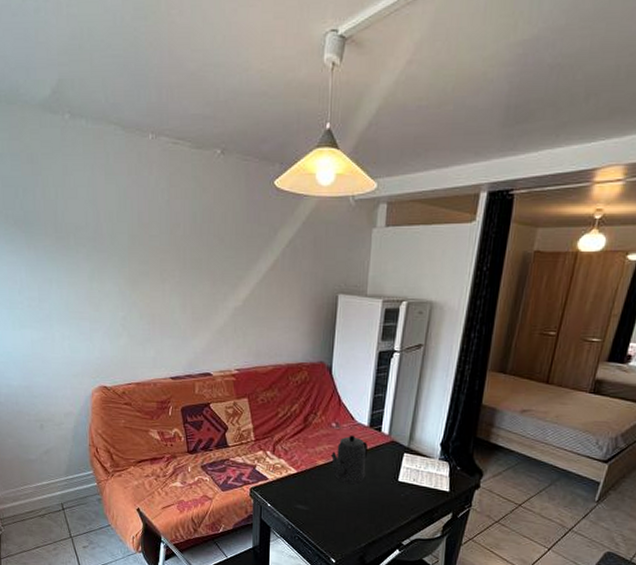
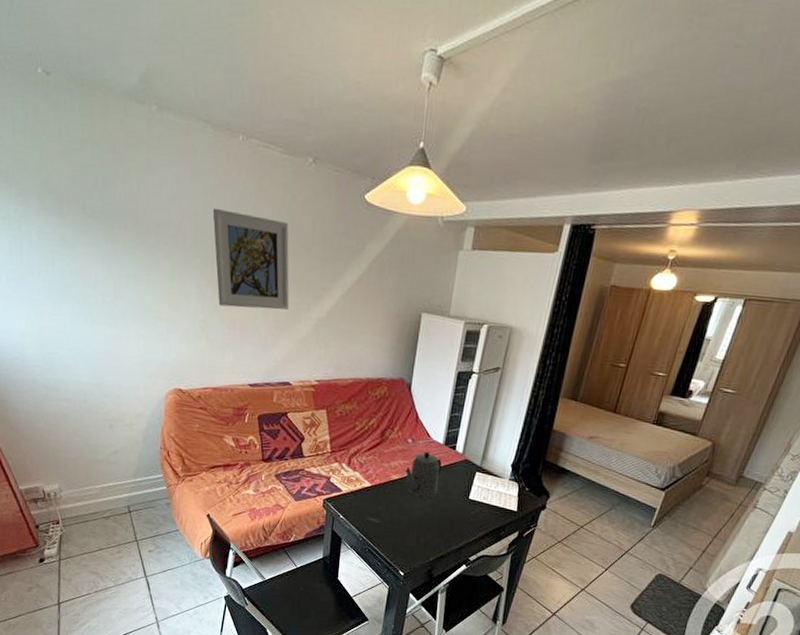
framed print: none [127,207,205,303] -> present [212,208,290,310]

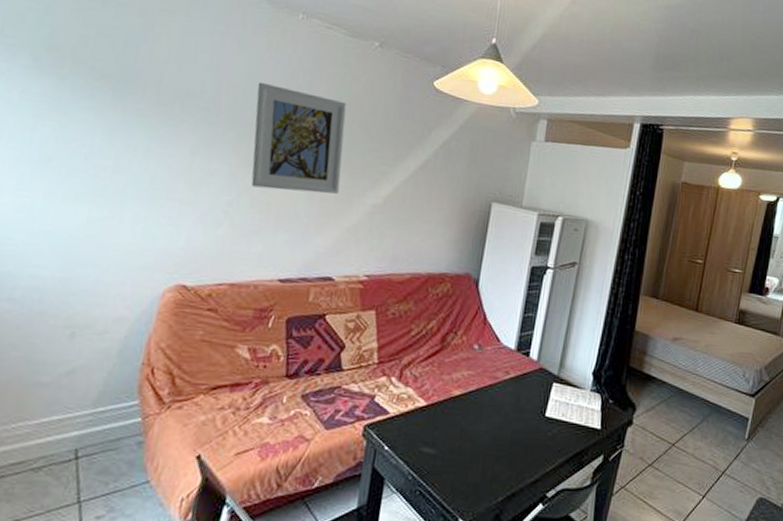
teapot: present [405,452,442,500] -> none [469,360,514,420]

